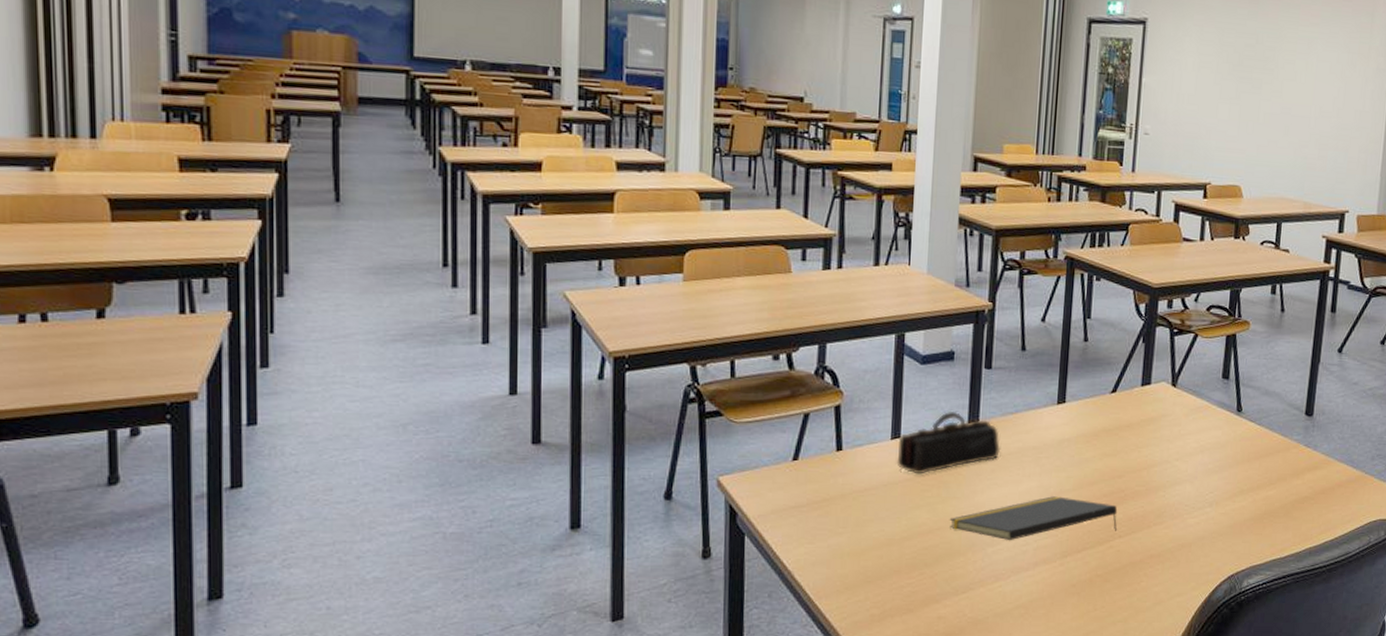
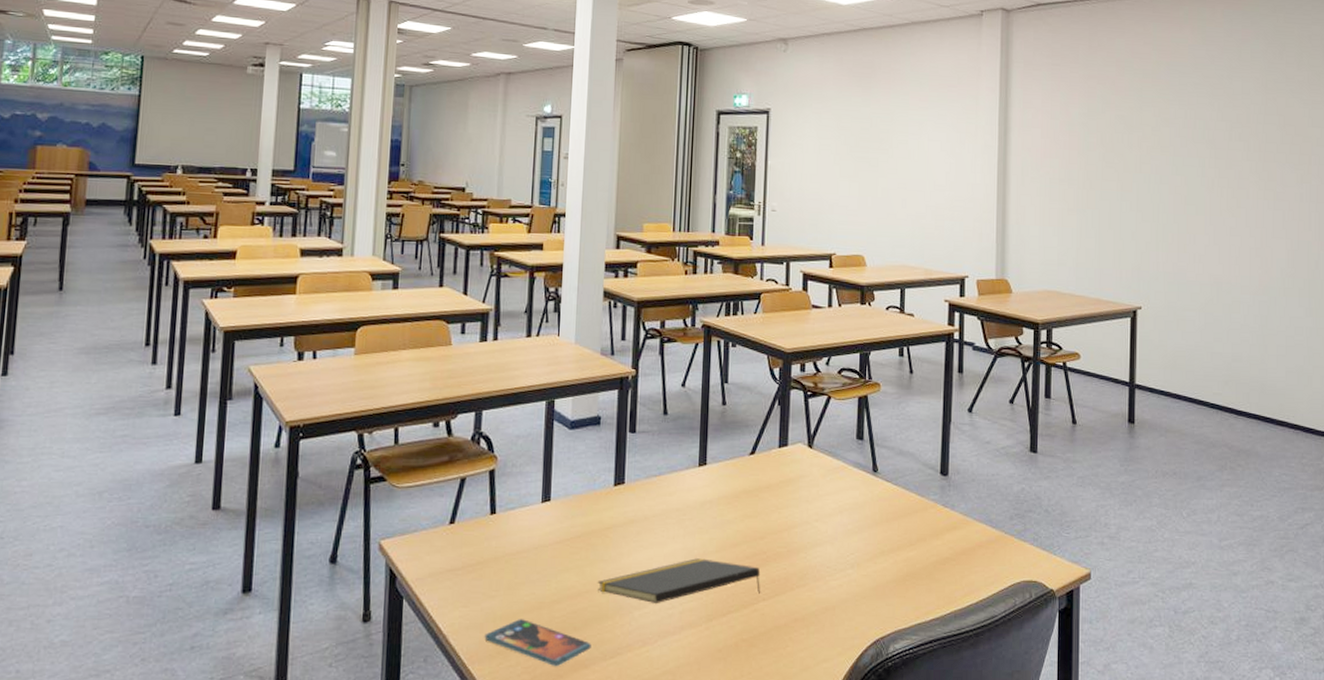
smartphone: none [832,555,943,601] -> present [484,619,591,666]
pencil case: present [897,410,1001,475] -> none [547,474,646,537]

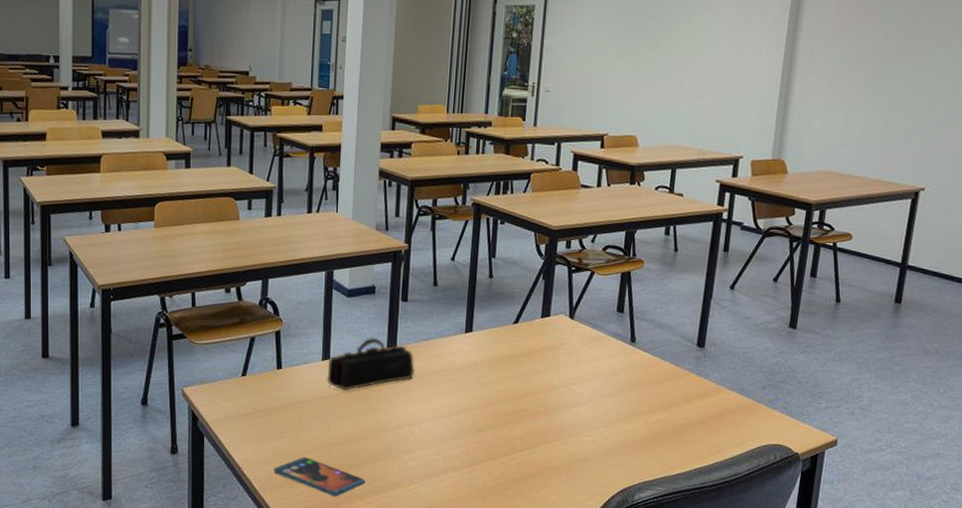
pencil case: none [547,474,646,537] -> present [327,337,416,391]
notepad: present [597,558,761,603] -> none [371,413,519,449]

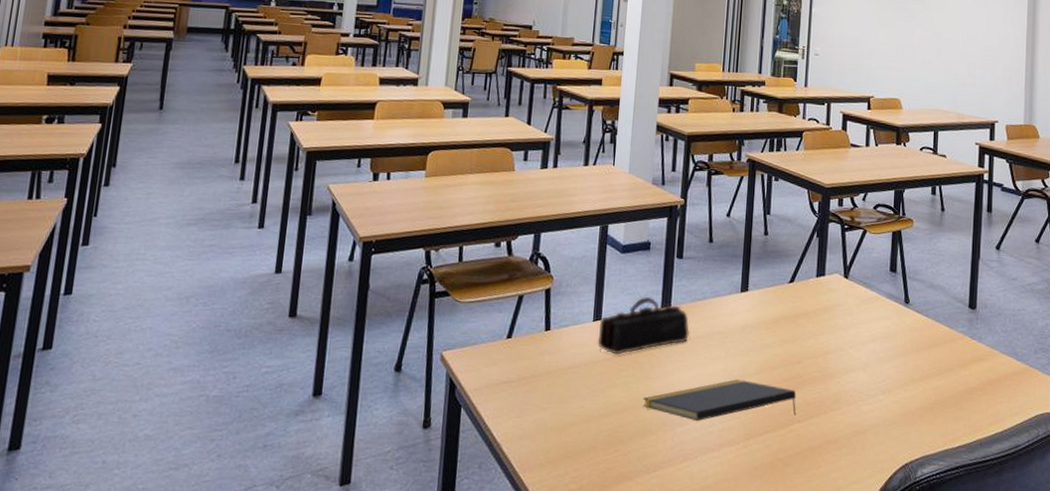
smartphone: present [274,457,366,497] -> none [536,431,636,477]
notepad: none [371,413,519,449] -> present [642,379,797,421]

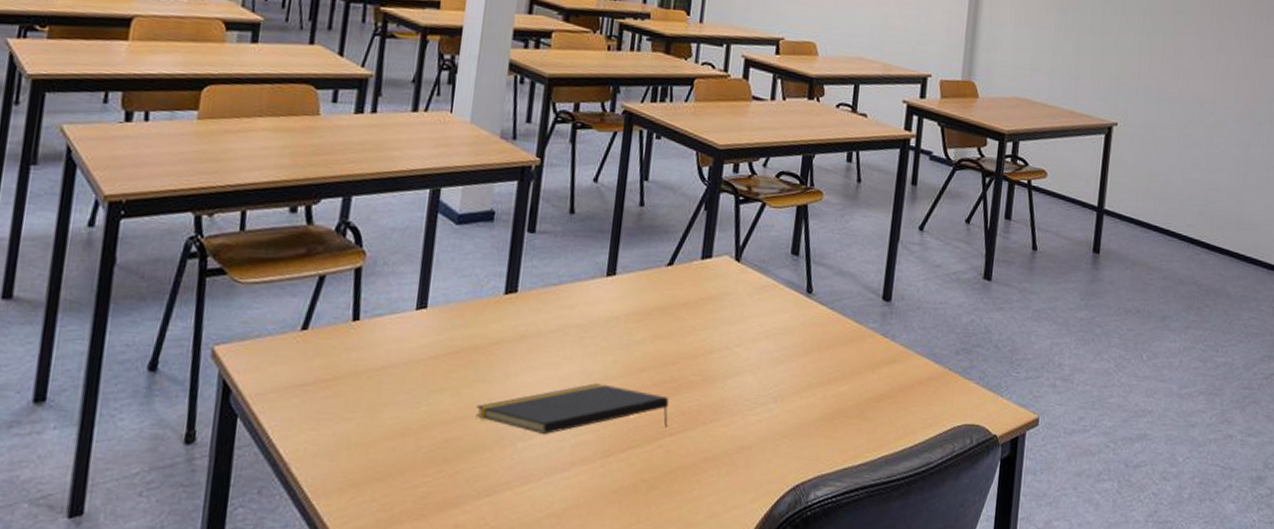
pencil case: present [597,296,690,355] -> none [420,278,541,352]

